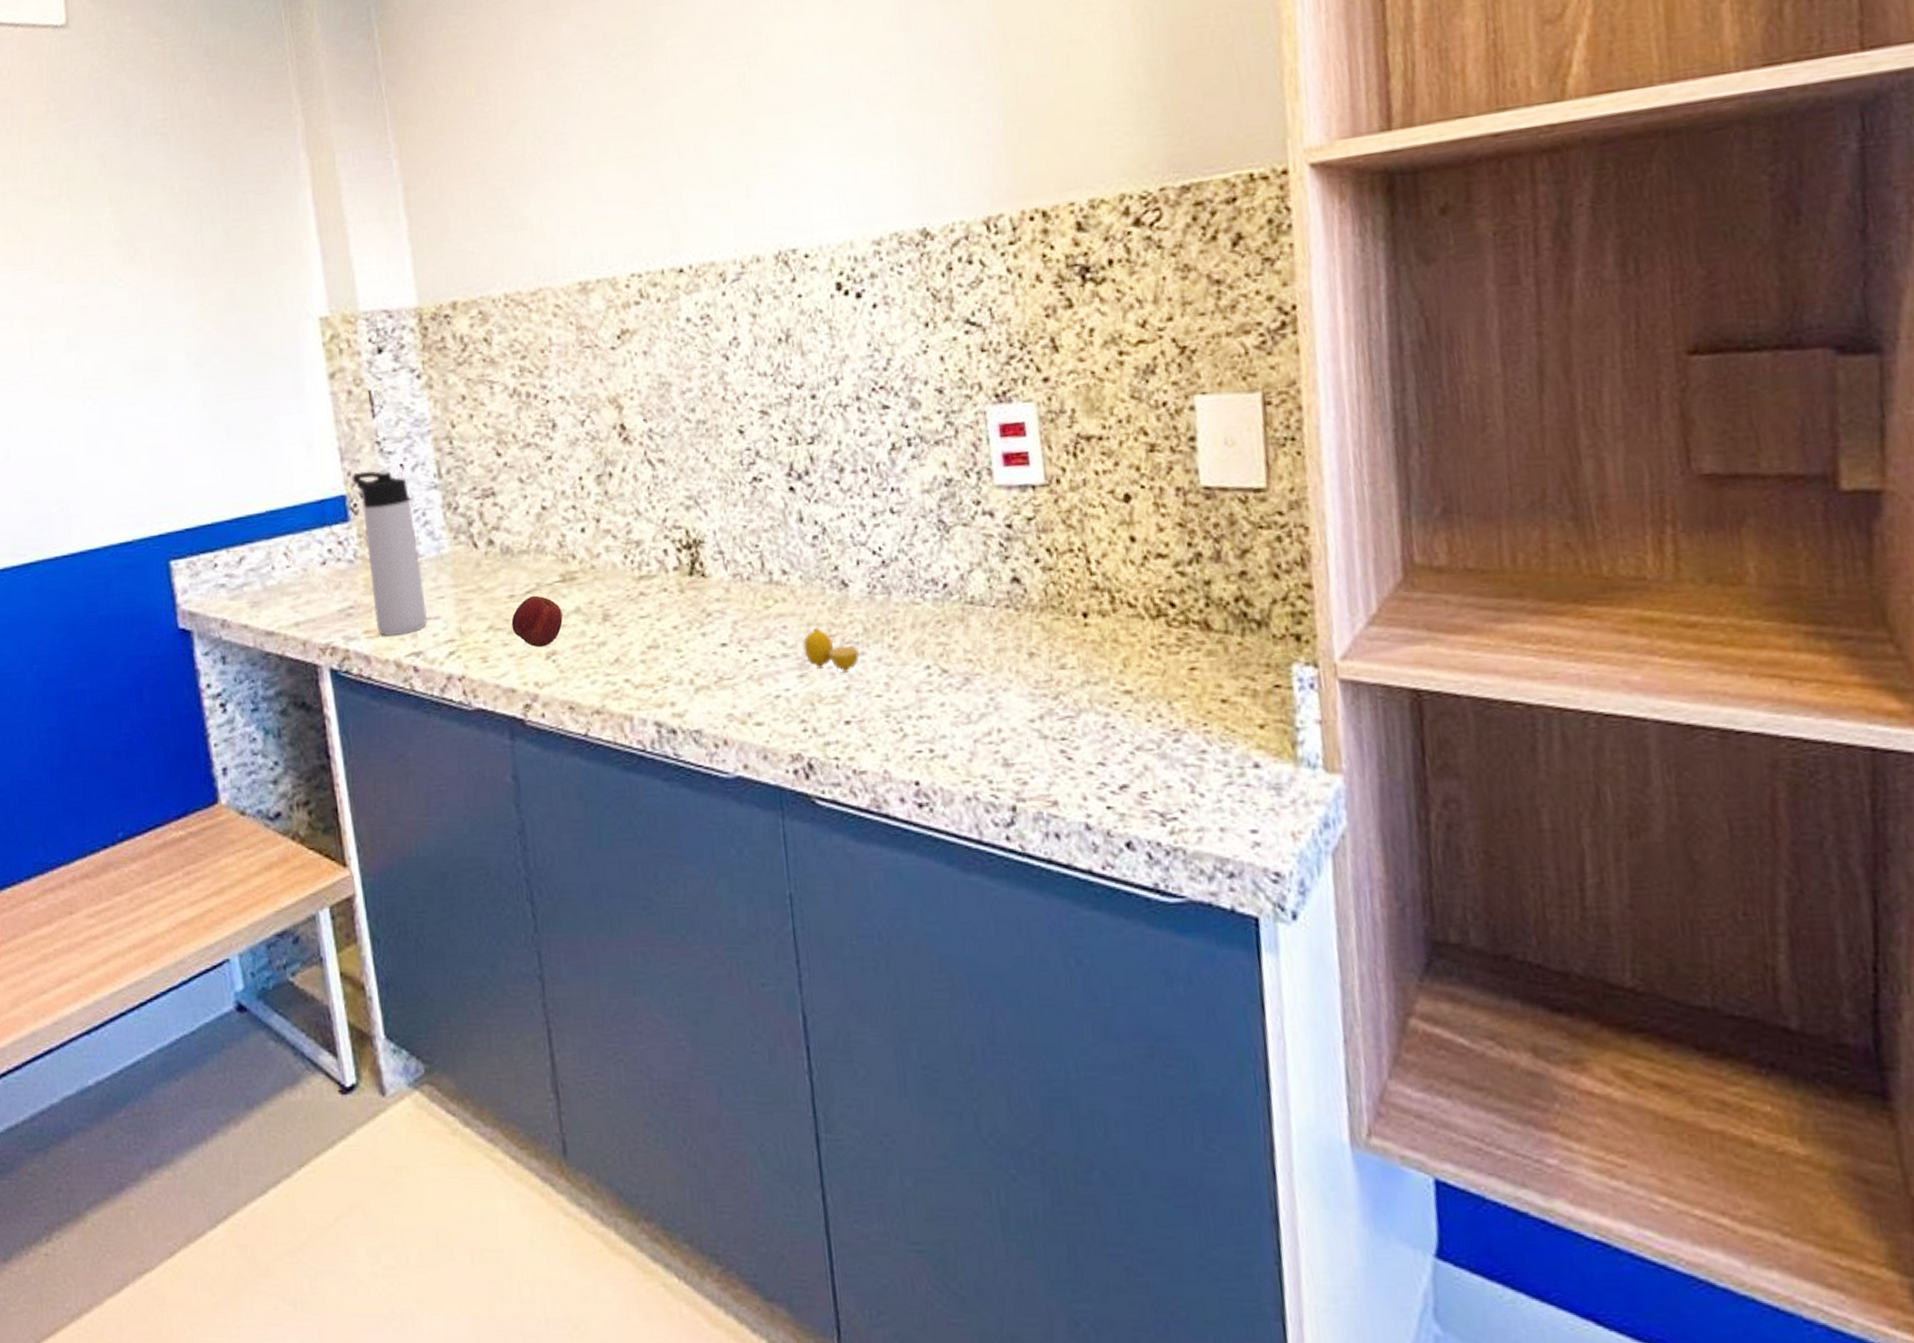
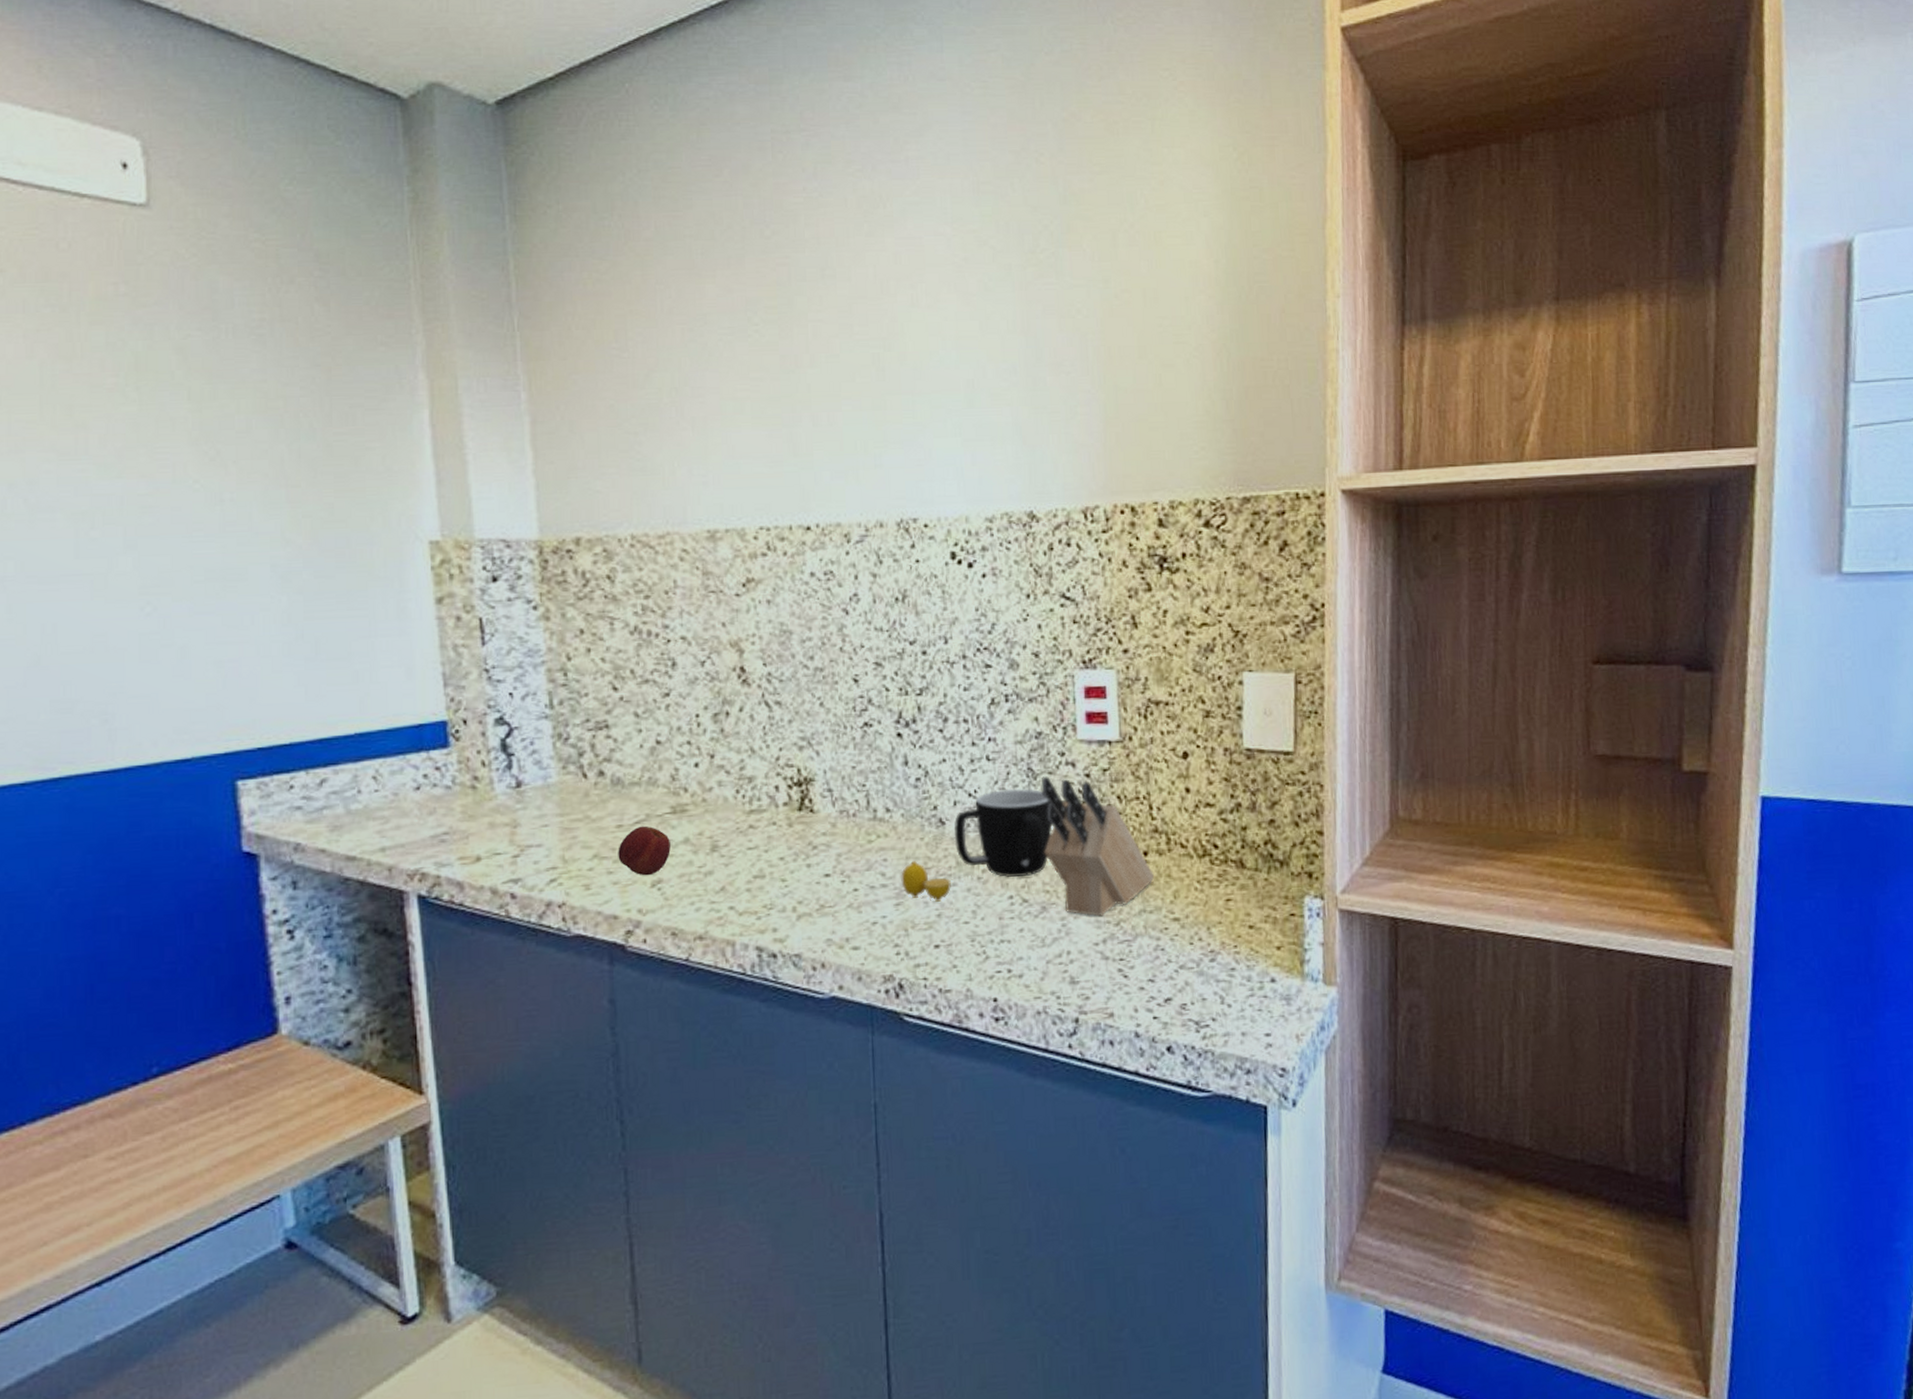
thermos bottle: present [352,471,428,637] -> none [455,698,530,863]
mug: none [858,543,986,644] -> present [954,788,1067,877]
knife block: none [954,529,1097,689] -> present [1041,776,1154,917]

